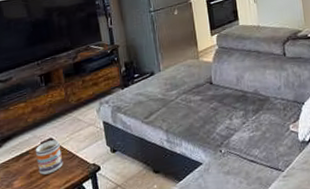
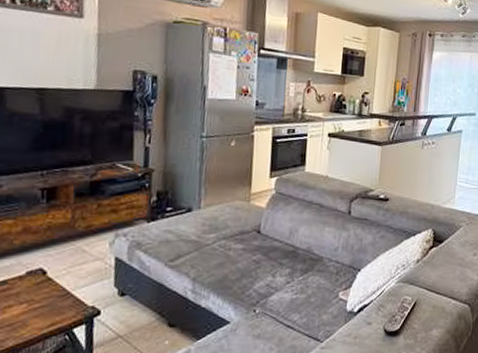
mug: present [35,140,63,175] -> none [15,271,53,312]

